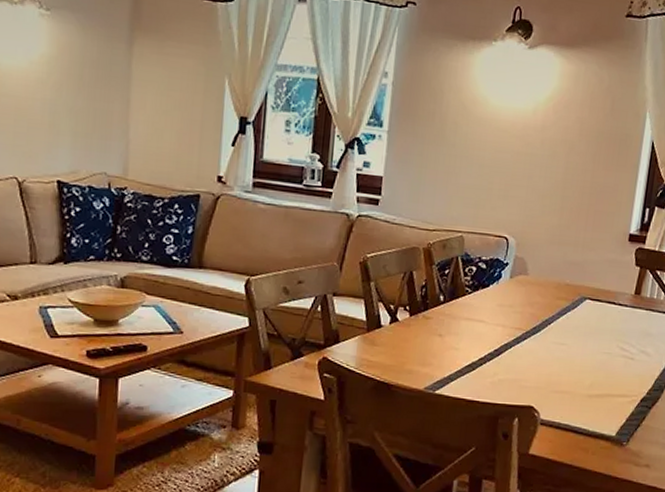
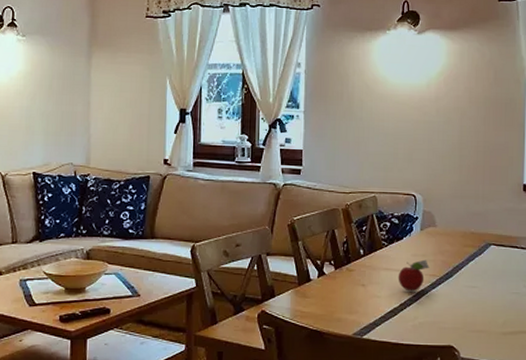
fruit: none [479,310,516,346] -> present [398,259,430,292]

